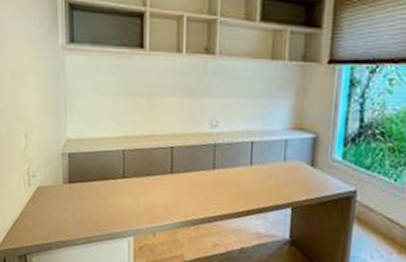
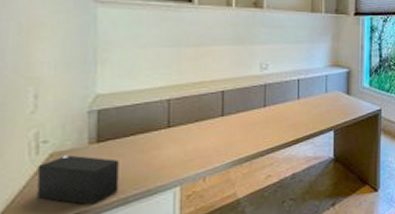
speaker: none [30,190,86,238] -> present [37,155,119,205]

